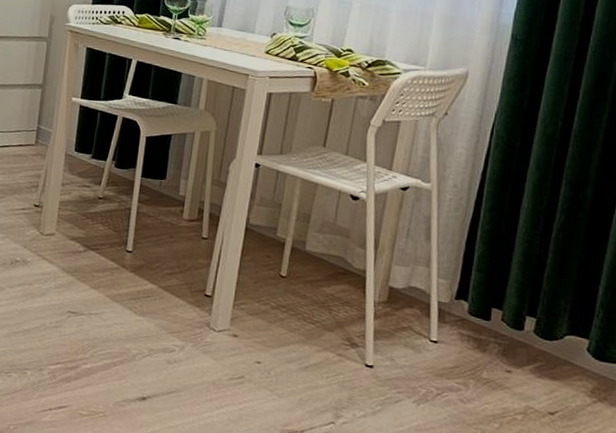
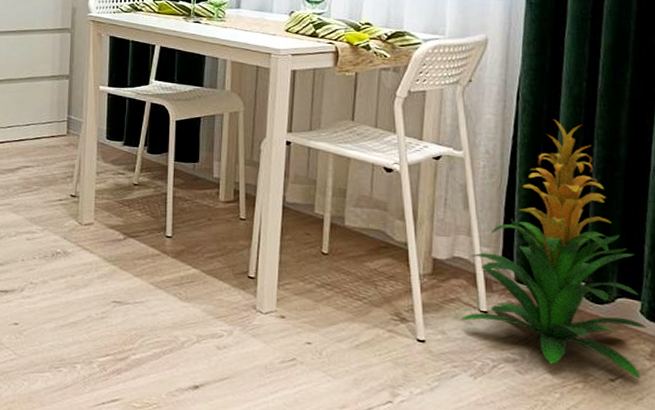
indoor plant: none [410,157,592,414] -> present [460,119,647,379]

